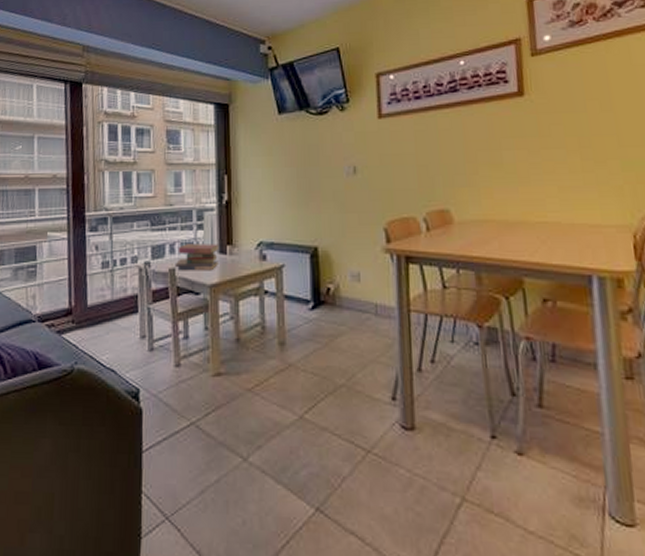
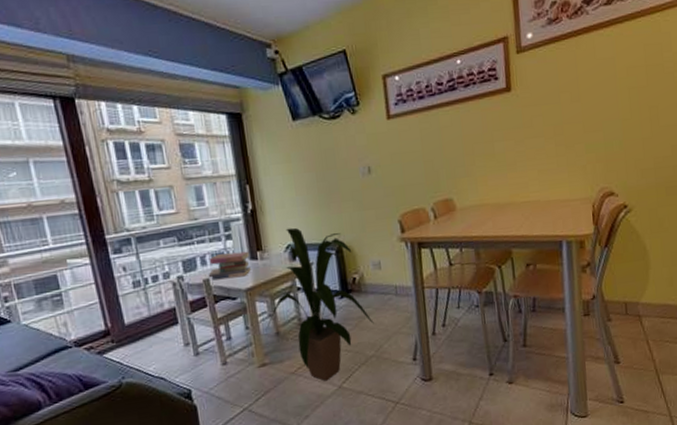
house plant: none [227,224,347,407] -> present [266,227,374,381]

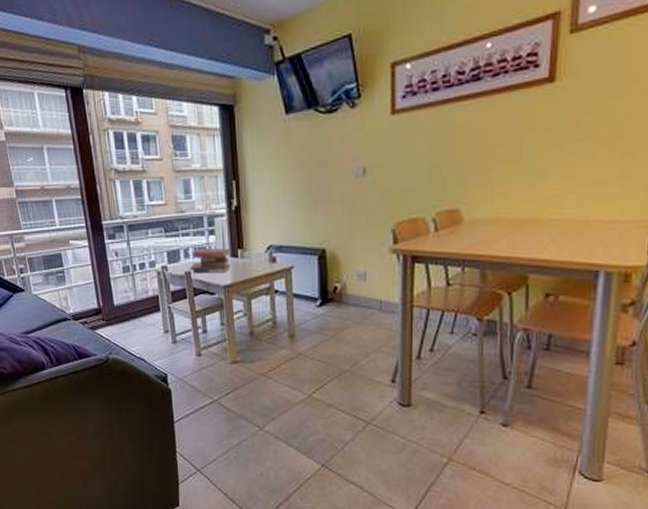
house plant: present [266,227,374,381] -> none [241,228,352,388]

